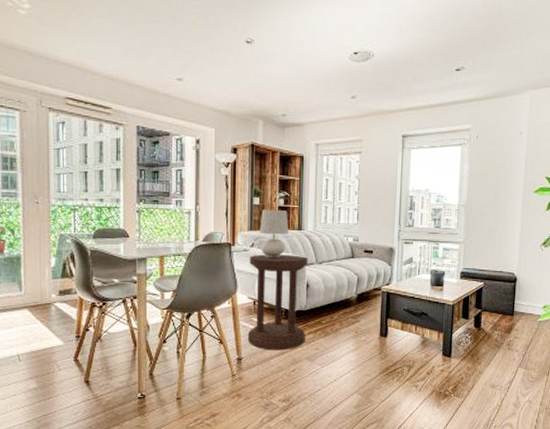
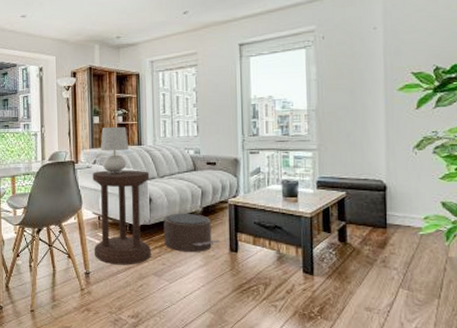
pouf: none [319,299,372,337] -> present [163,213,221,252]

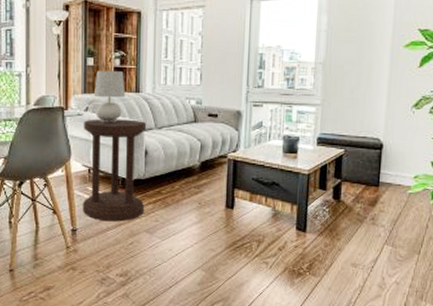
pouf: present [163,213,221,252] -> none [158,167,217,208]

